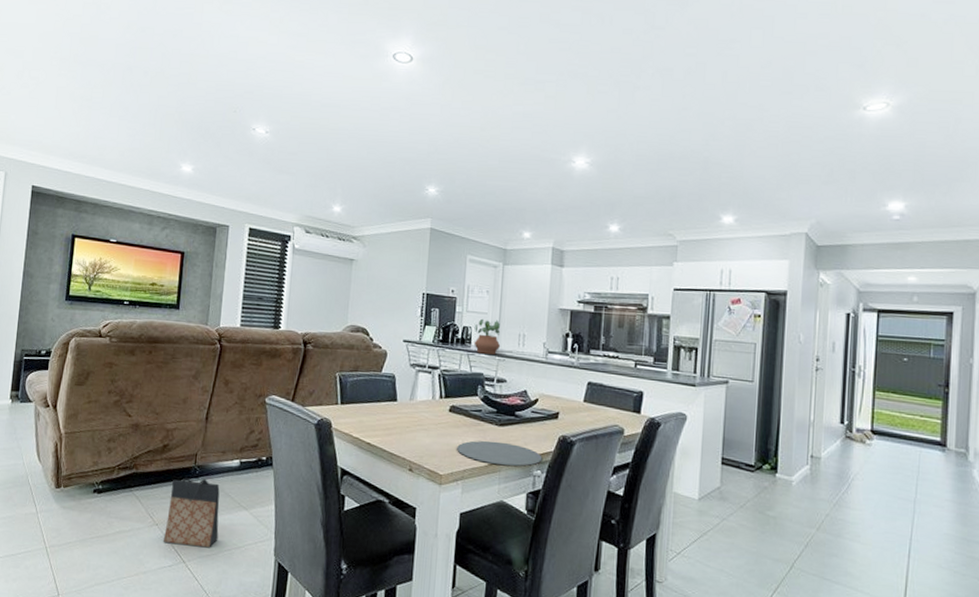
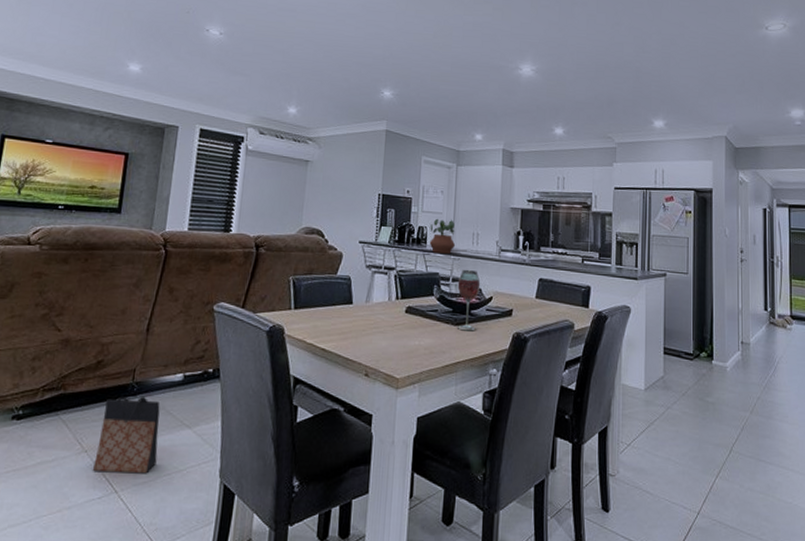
placemat: present [457,440,542,467] -> none [413,341,498,366]
wineglass: none [502,371,526,433] -> present [457,270,481,331]

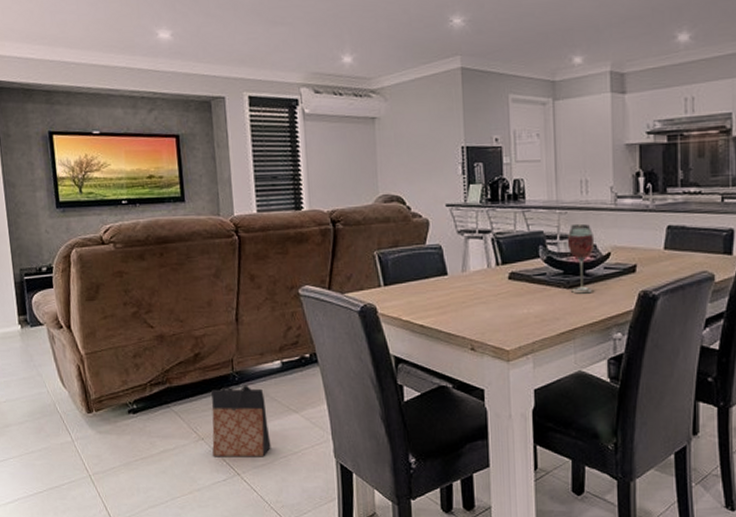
potted plant: present [429,218,456,254] -> none [527,166,561,209]

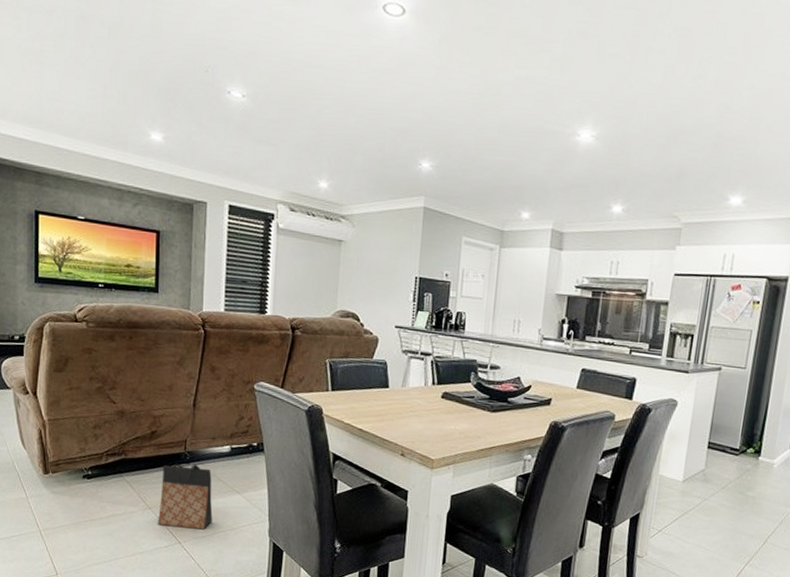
wineglass: present [567,224,595,294] -> none [494,358,520,419]

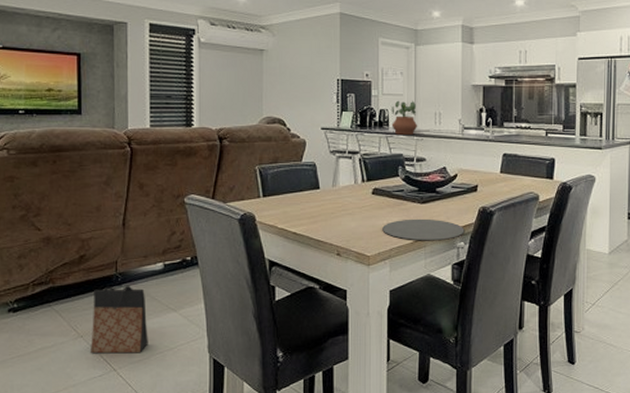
placemat: none [449,426,533,451] -> present [382,218,465,241]
potted plant: none [467,304,495,341] -> present [391,100,418,135]

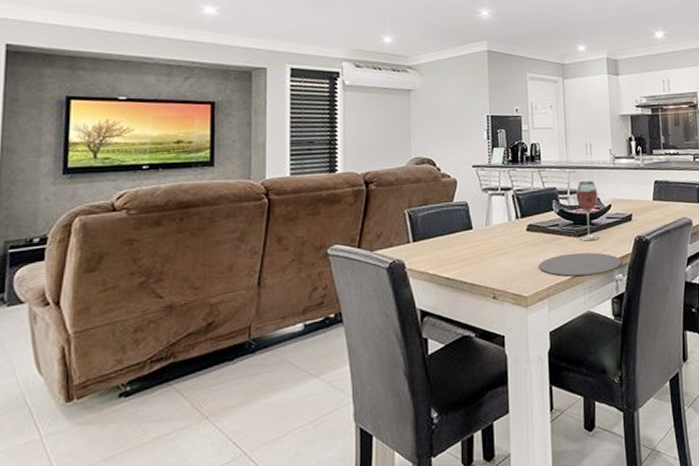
bag: present [91,285,148,354] -> none [217,351,285,438]
potted plant: present [391,100,418,135] -> none [542,133,570,168]
wineglass: none [422,150,445,208] -> present [575,181,599,241]

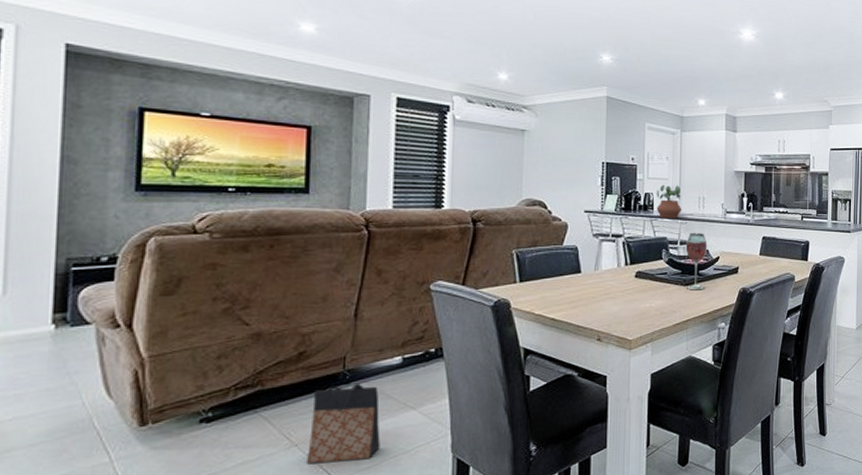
bag: none [217,351,285,438] -> present [307,383,380,465]
placemat: present [539,252,622,277] -> none [645,300,726,323]
potted plant: none [542,133,570,168] -> present [656,184,683,218]

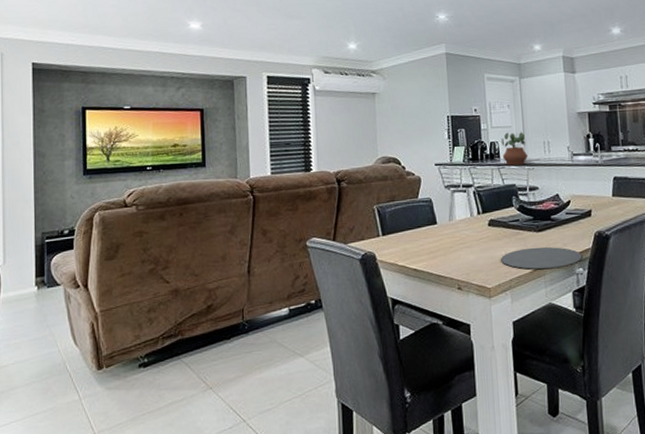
bag: present [307,383,380,465] -> none [220,332,277,406]
placemat: none [645,300,726,323] -> present [501,246,583,270]
wineglass: present [685,233,708,290] -> none [535,178,558,236]

